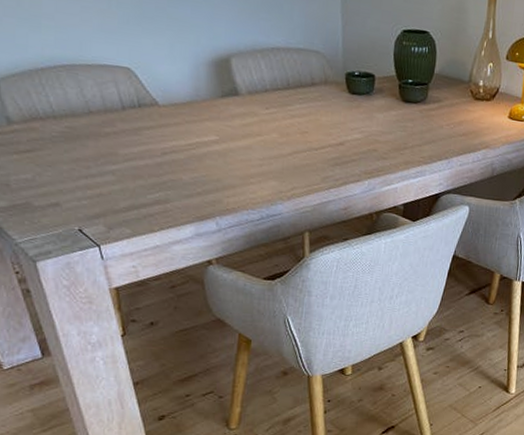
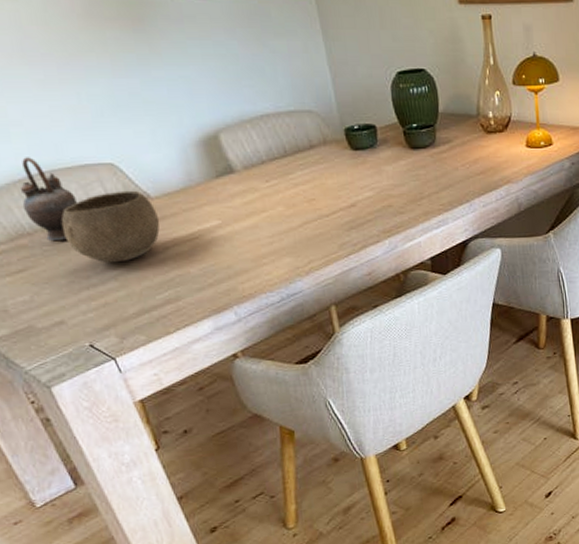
teapot: none [40,48,90,130] -> present [19,157,77,240]
bowl: none [73,93,163,159] -> present [61,190,160,263]

